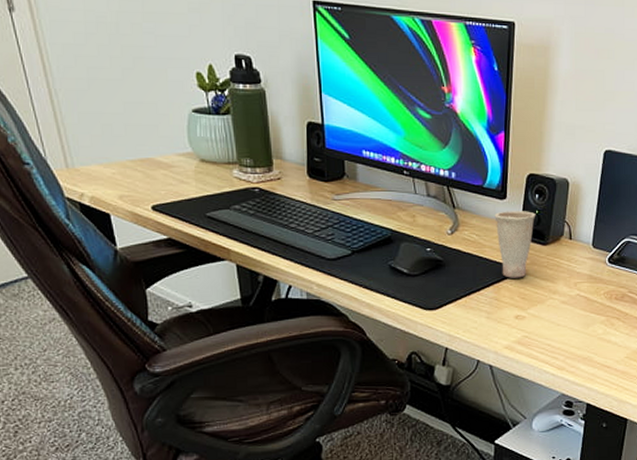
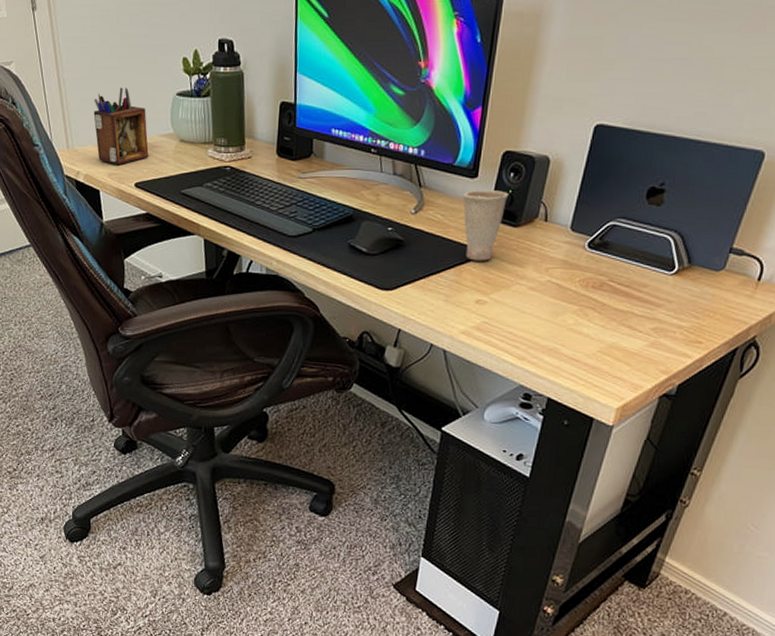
desk organizer: none [95,101,165,185] -> present [93,87,149,164]

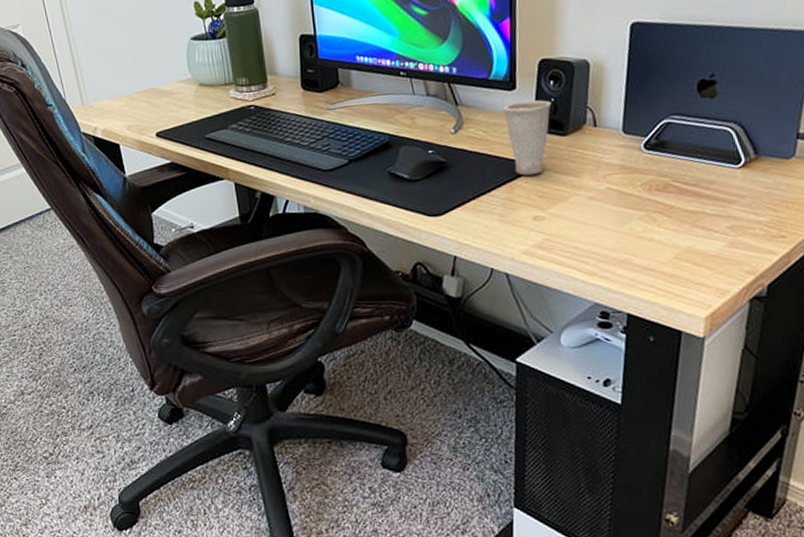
desk organizer: present [93,87,149,164] -> none [106,37,168,116]

